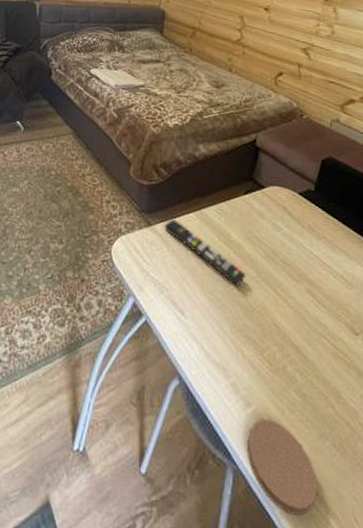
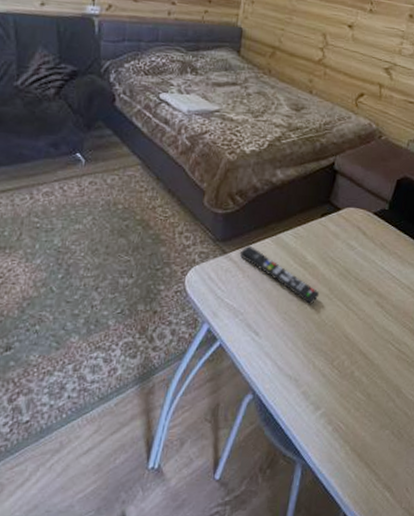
coaster: present [246,419,317,516] -> none [314,419,377,494]

